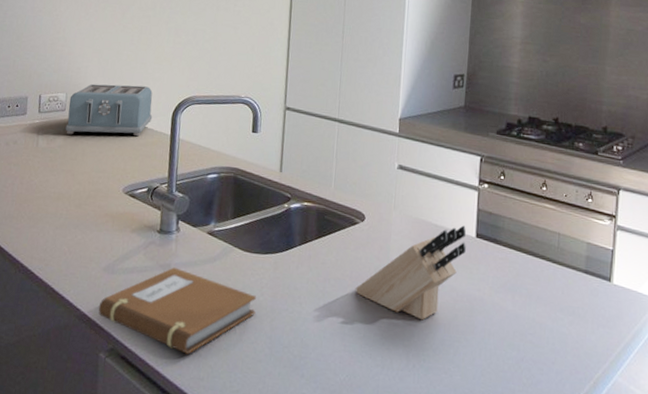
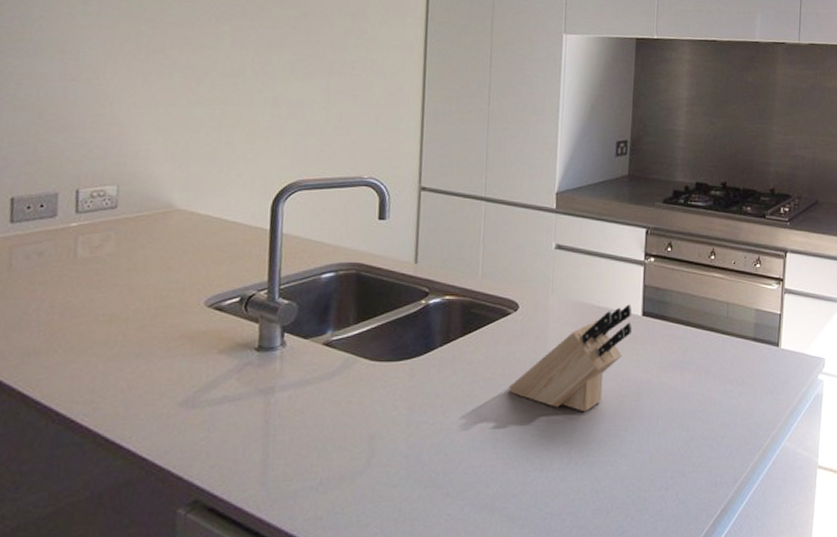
toaster: present [65,83,153,137] -> none [117,170,245,239]
notebook: present [98,267,257,354] -> none [173,390,389,492]

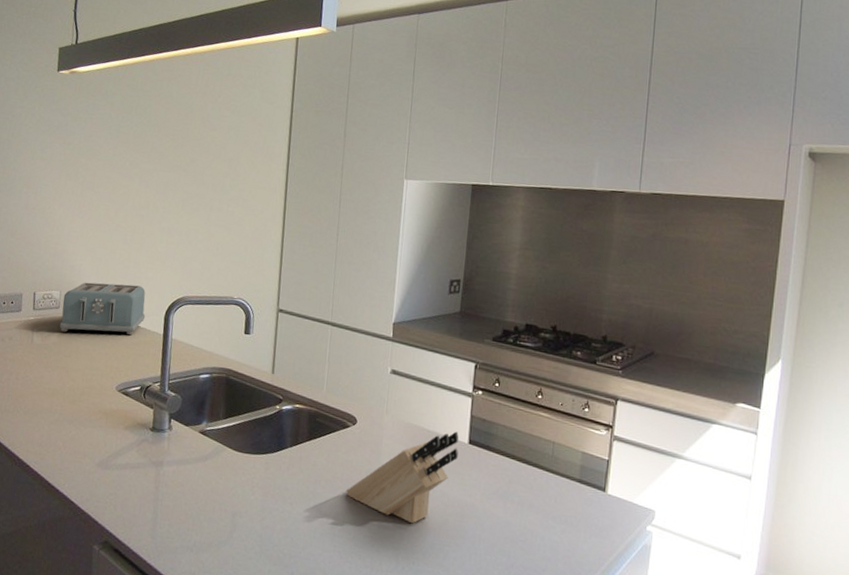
toaster: none [117,170,245,239] -> present [59,282,146,336]

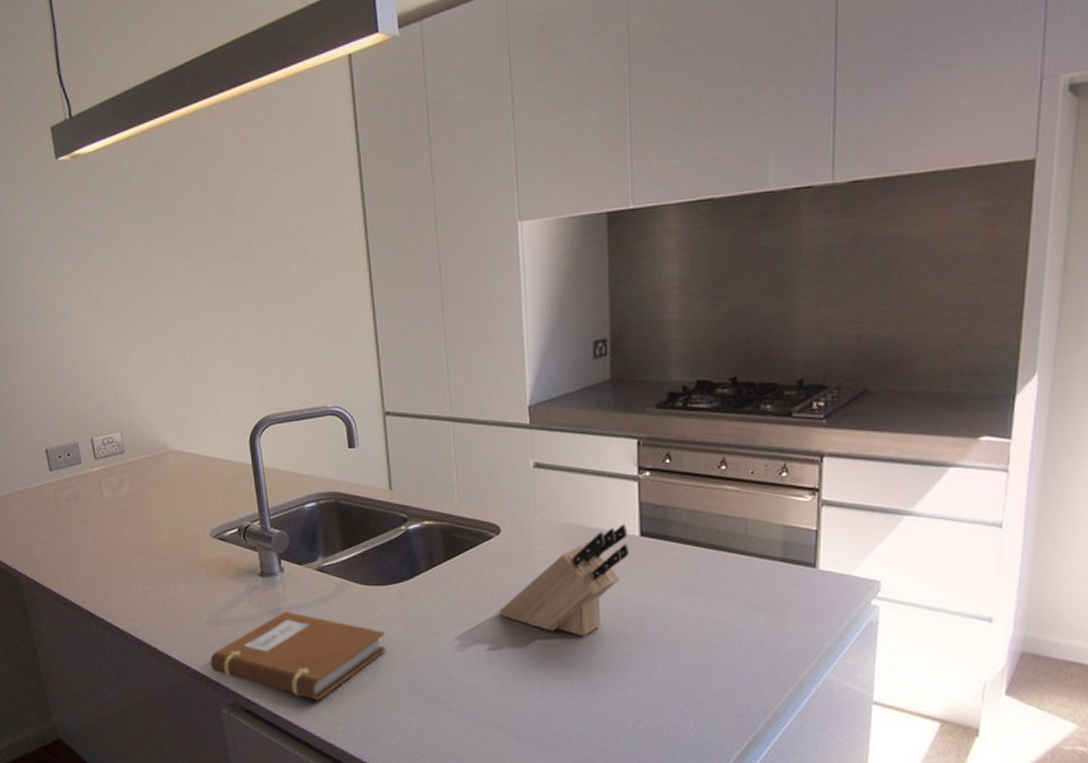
toaster: present [59,282,146,336] -> none [126,411,227,480]
notebook: none [92,464,248,550] -> present [209,611,387,701]

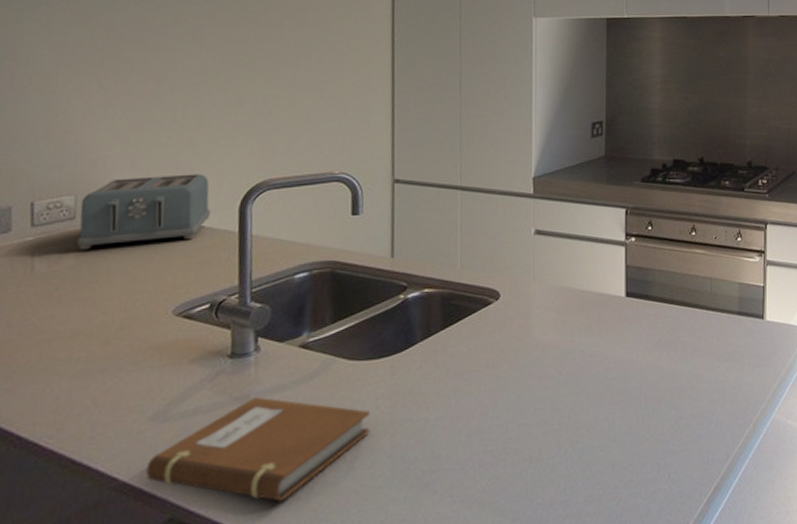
toaster: none [126,411,227,480] -> present [77,174,211,250]
knife block: present [498,524,629,637] -> none [492,286,616,399]

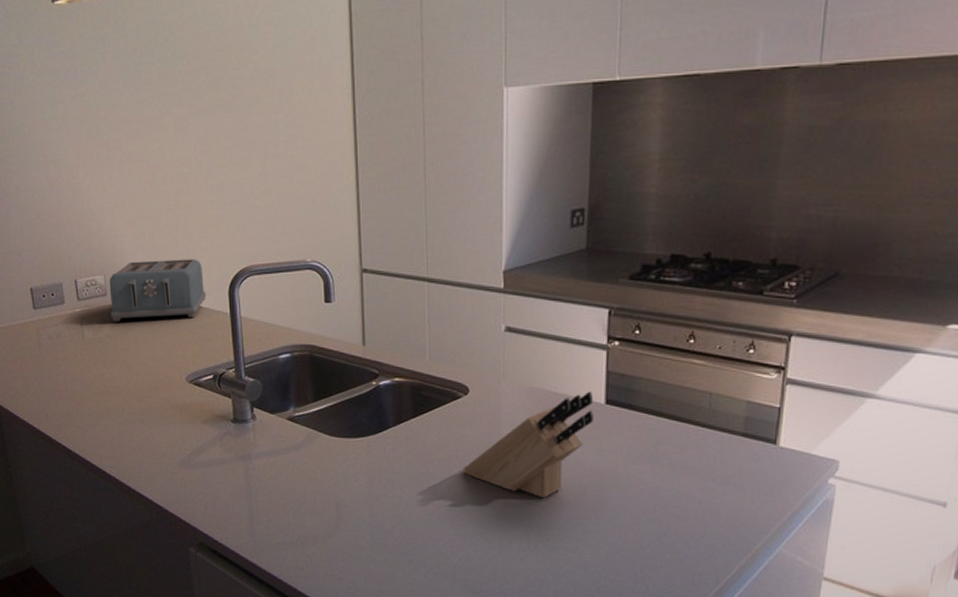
notebook: present [145,397,371,502] -> none [180,457,351,545]
knife block: none [492,286,616,399] -> present [462,391,593,499]

